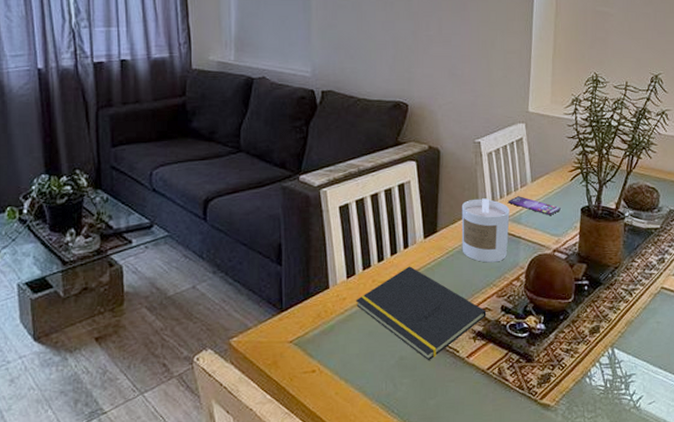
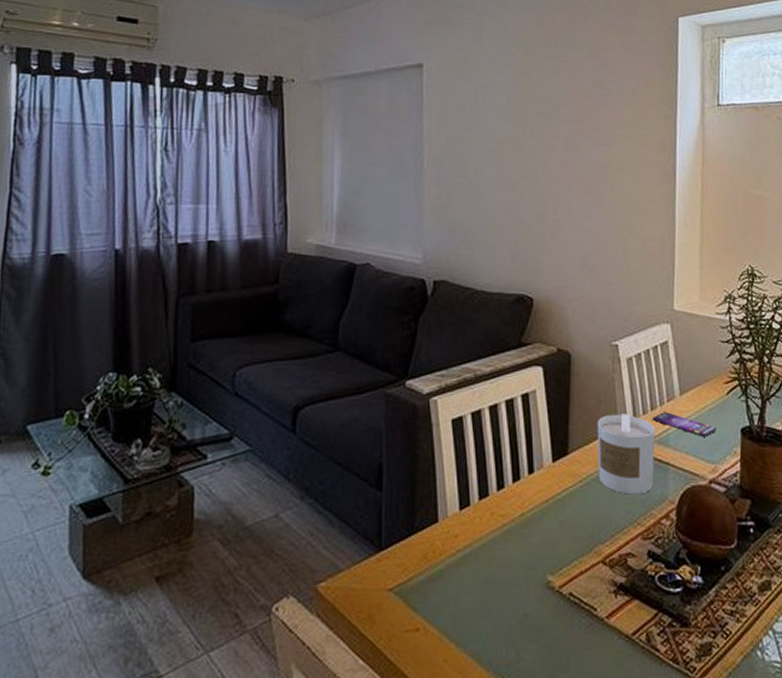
notepad: present [356,266,487,361] -> none [471,496,630,621]

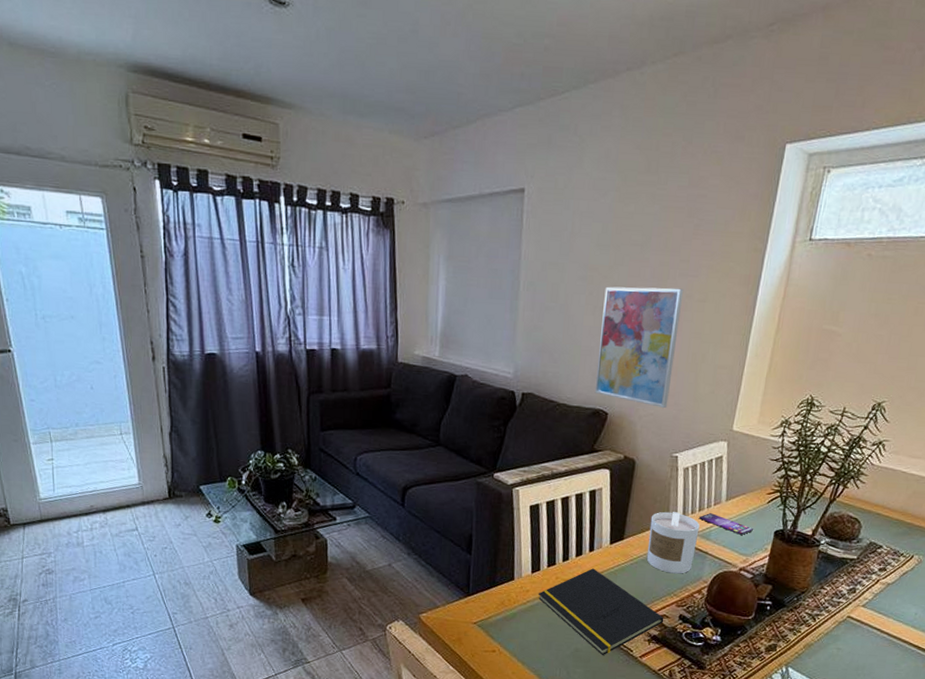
notepad: none [471,496,630,621] -> present [538,568,664,656]
wall art: none [515,158,600,289] -> present [594,286,684,408]

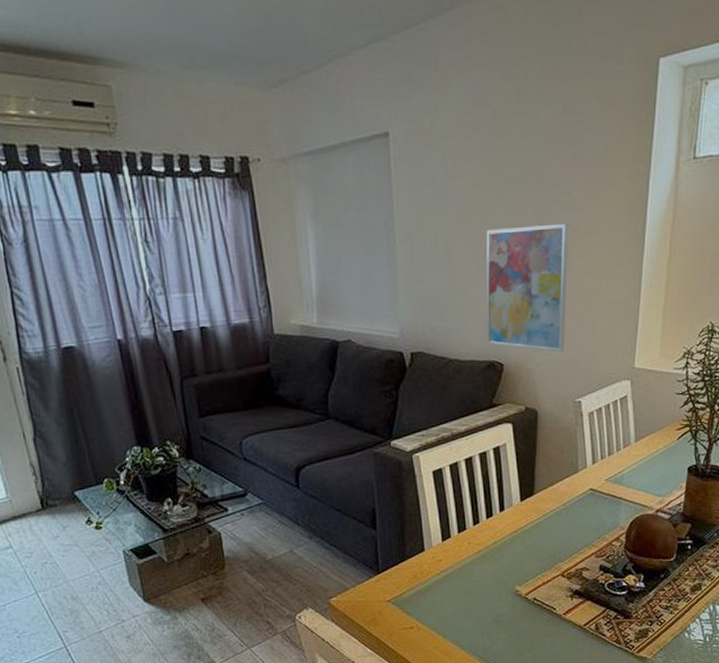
notepad: present [538,568,664,656] -> none [452,528,585,618]
candle: present [646,511,700,574] -> none [560,459,611,524]
smartphone: present [699,513,754,535] -> none [610,456,667,475]

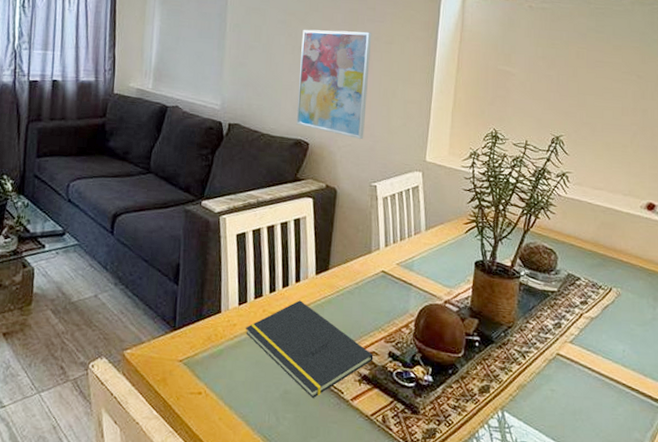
notepad: none [452,528,585,618] -> present [246,300,374,399]

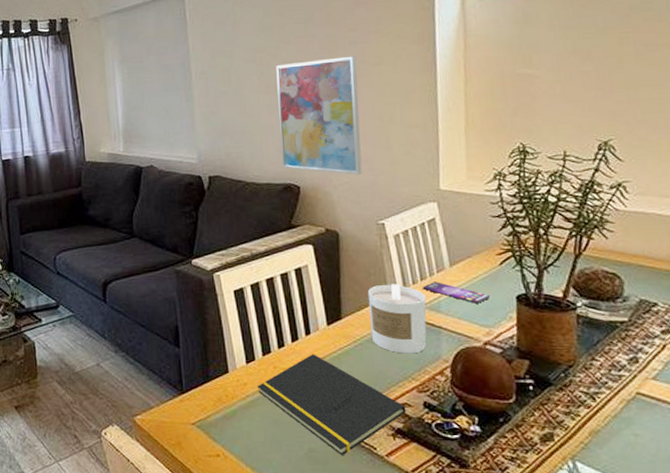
candle: none [352,241,402,307] -> present [367,284,427,354]
smartphone: none [401,243,455,266] -> present [423,282,491,303]

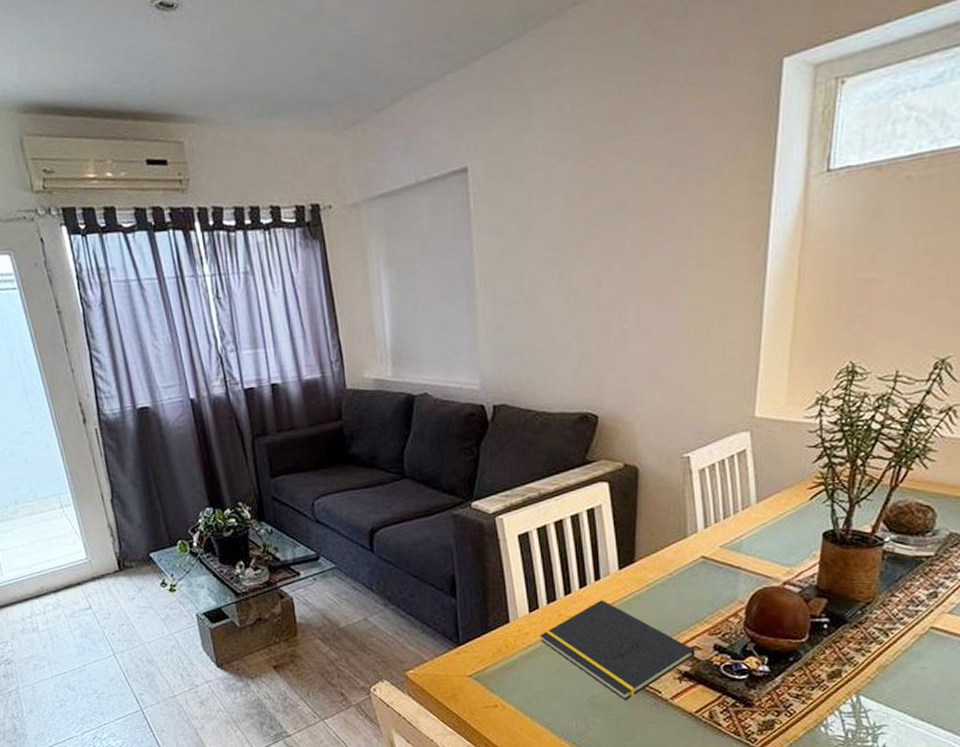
wall art: present [276,55,362,175] -> none [577,255,674,401]
candle: present [367,284,427,354] -> none [665,523,727,597]
smartphone: present [423,282,491,303] -> none [725,520,796,542]

